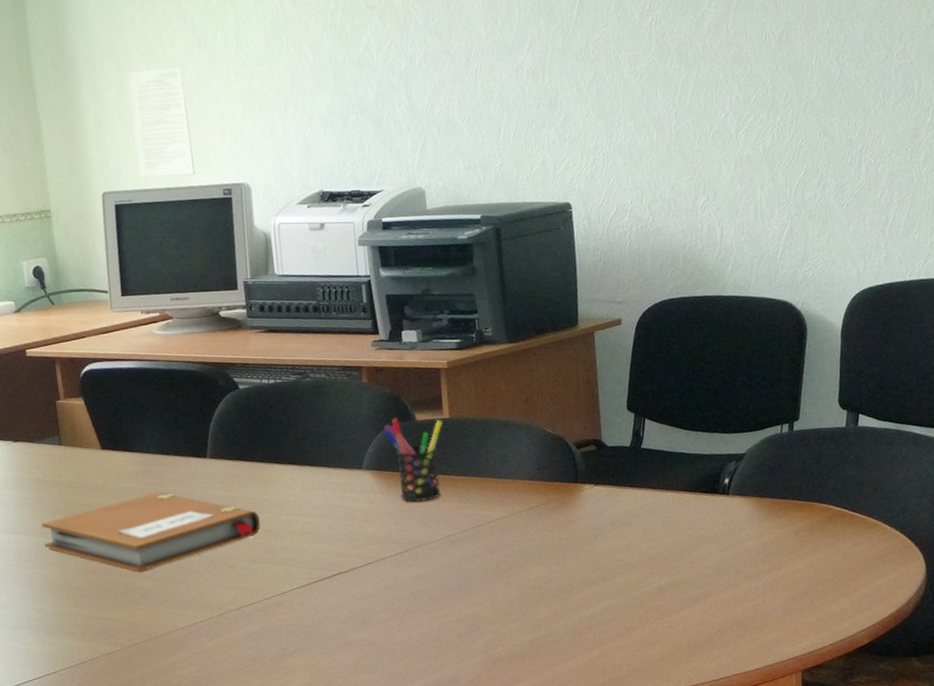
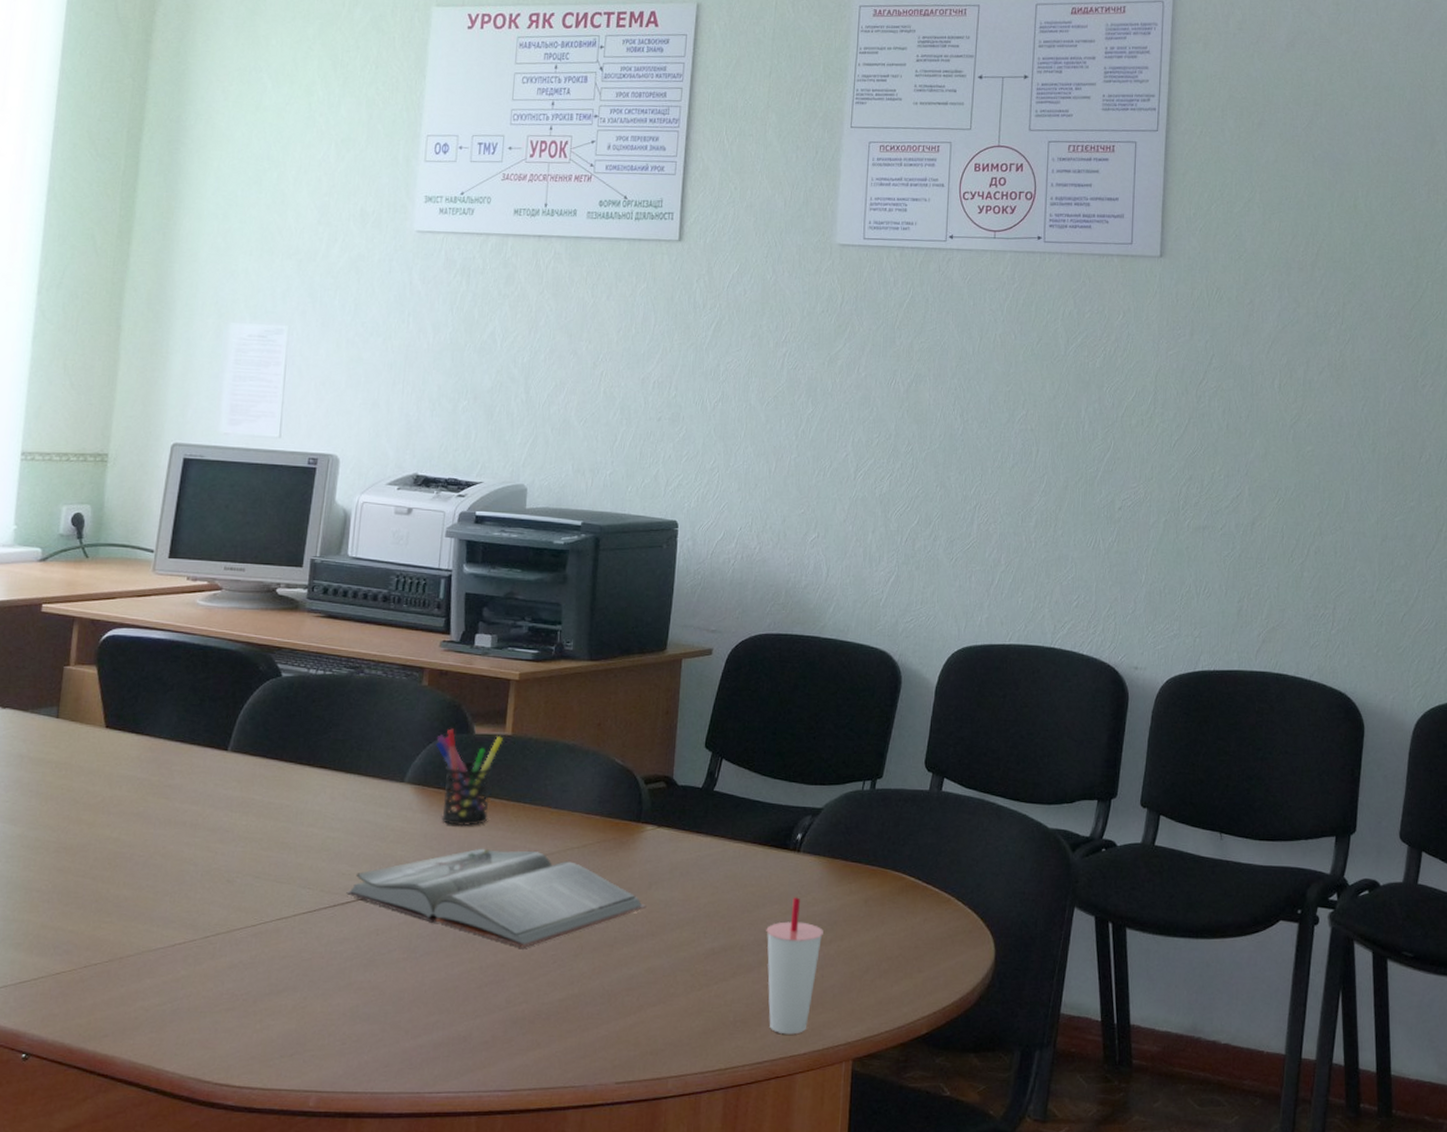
notebook: present [41,492,261,572] -> none [9,784,276,877]
hardback book: none [330,517,595,601] -> present [346,848,647,948]
cup: none [707,535,760,654] -> present [766,897,823,1035]

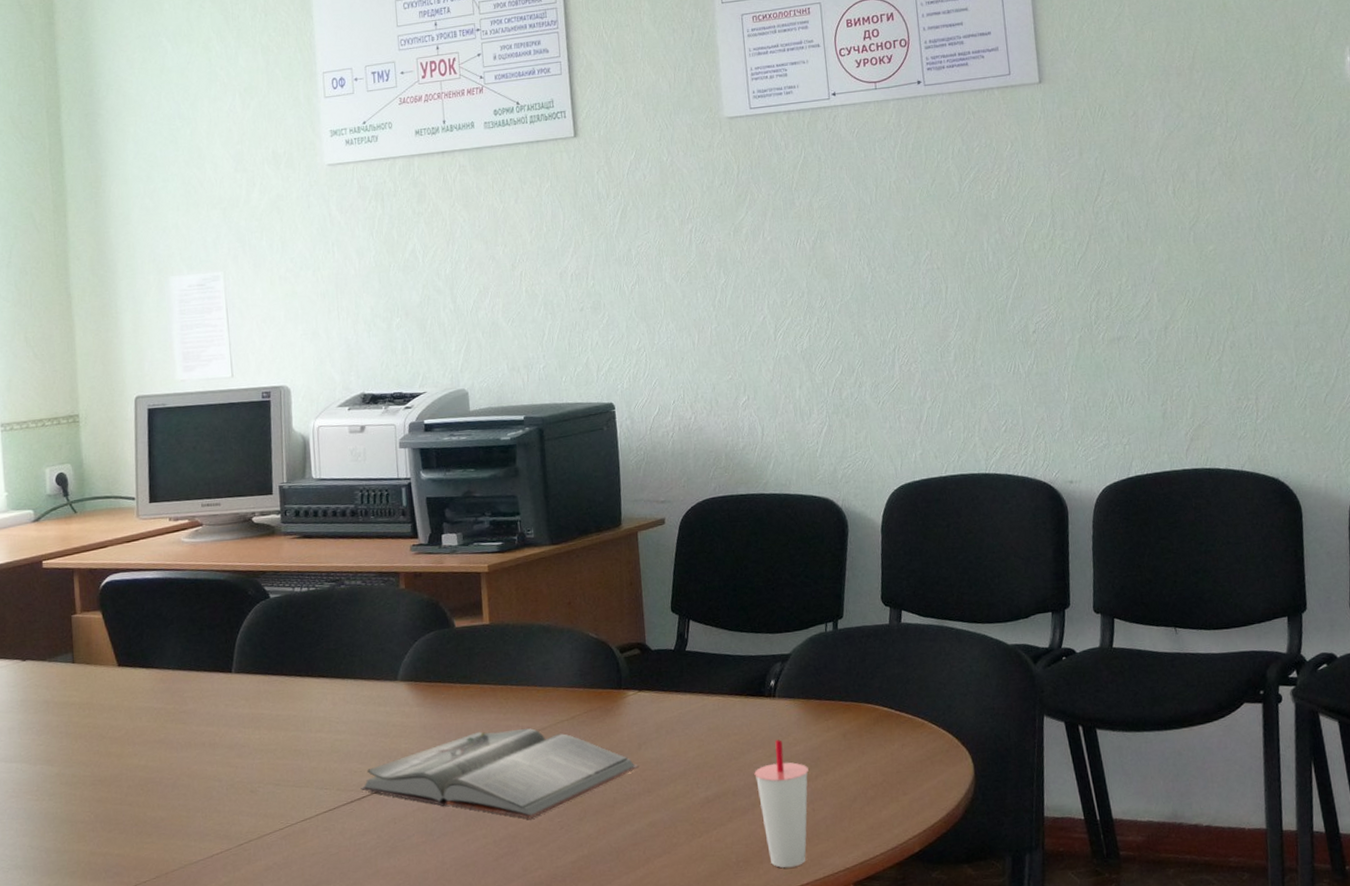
pen holder: present [435,728,503,827] -> none [420,625,482,715]

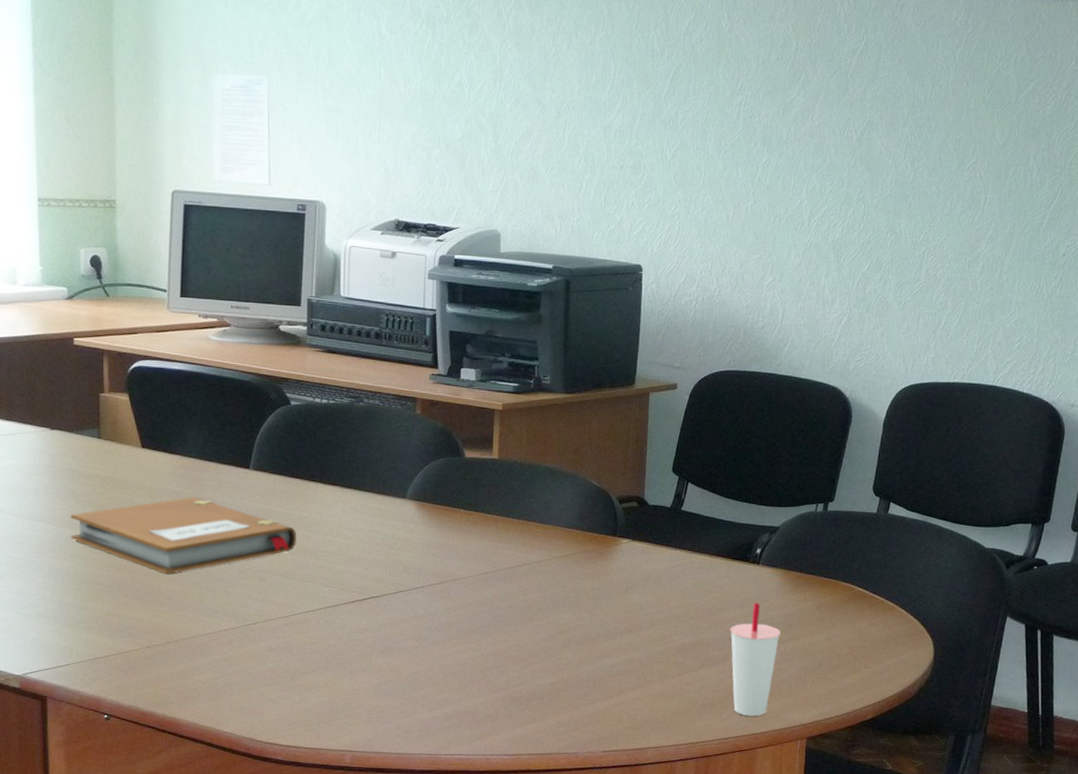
notebook: none [47,711,287,801] -> present [70,497,297,574]
hardback book: present [360,728,639,819] -> none [362,556,624,640]

